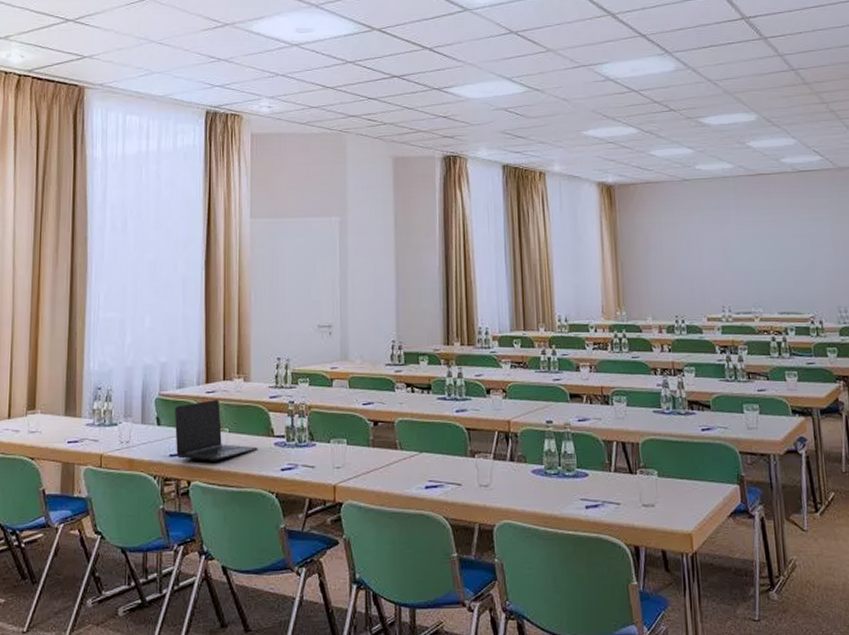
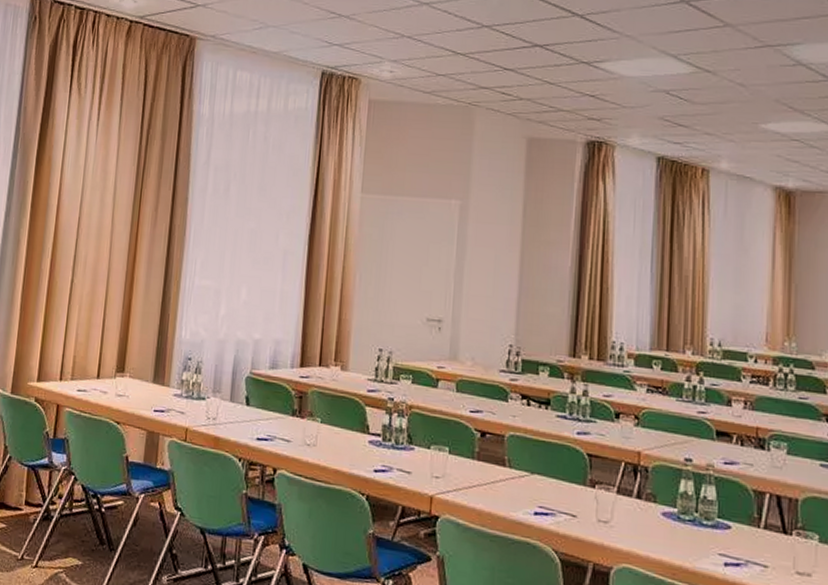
laptop: present [174,400,258,461] -> none [263,385,351,452]

